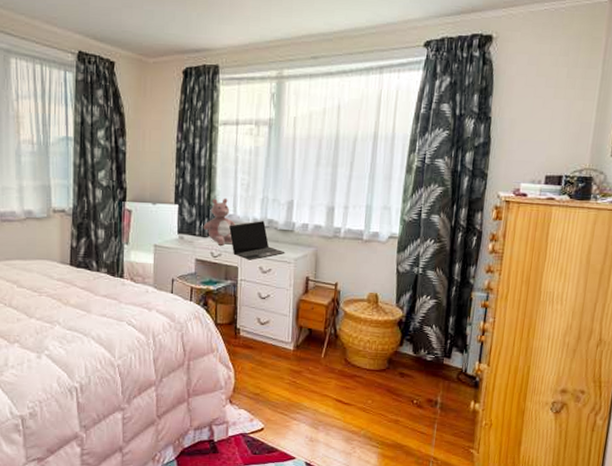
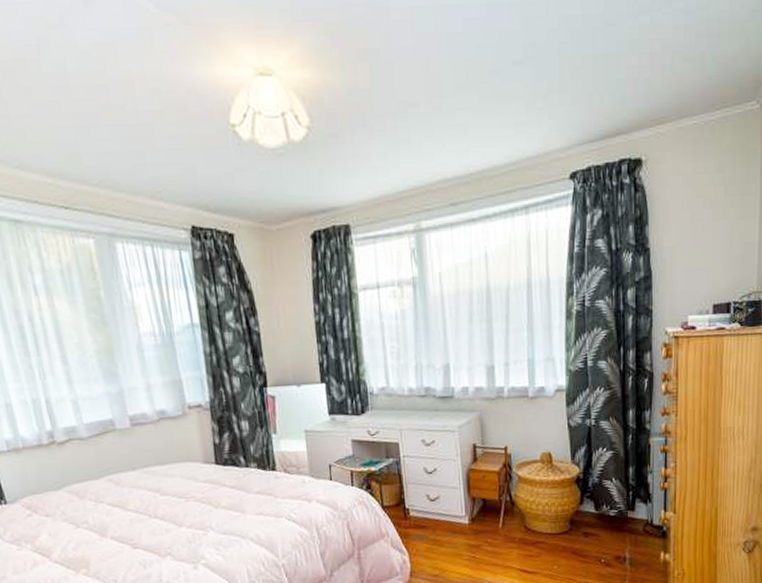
stuffed animal: present [203,198,236,245] -> none [355,369,390,422]
laptop: present [228,221,285,261] -> none [382,390,448,434]

